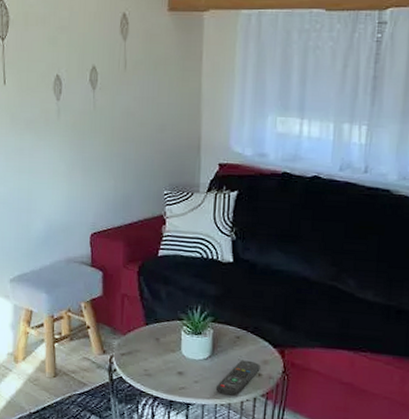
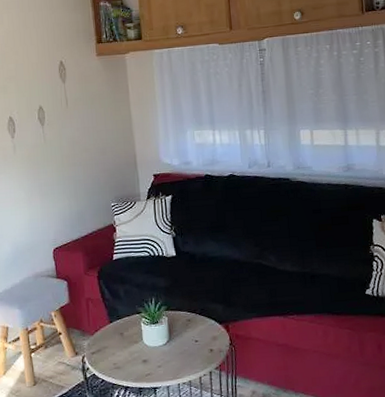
remote control: present [216,360,260,396] -> none [177,339,211,374]

